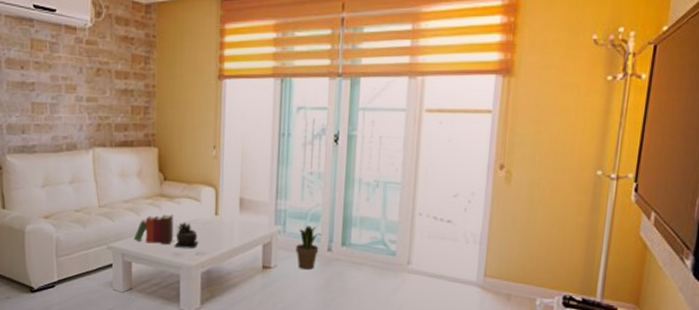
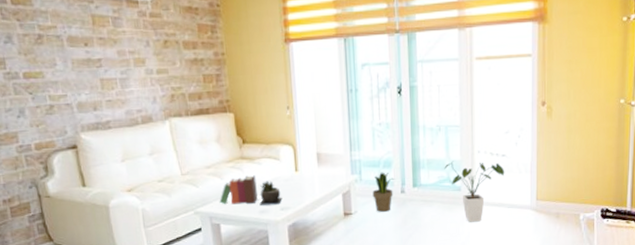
house plant: none [378,221,450,293] -> present [444,161,505,222]

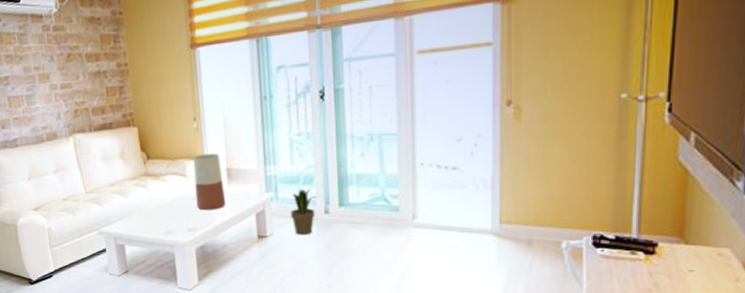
books: present [219,175,258,205] -> none [123,193,163,225]
succulent plant: present [259,180,283,205] -> none [165,199,190,226]
vase: none [286,139,316,191] -> present [193,153,226,211]
house plant: present [444,161,505,222] -> none [377,175,457,249]

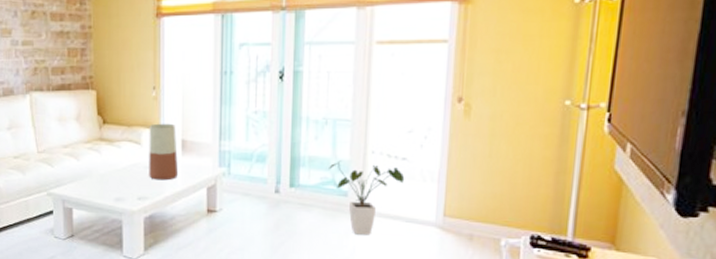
potted plant: present [290,189,318,235] -> none [241,167,269,213]
house plant: none [377,175,457,249] -> present [329,160,405,235]

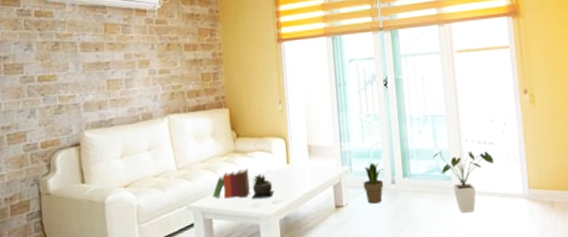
books: none [73,159,114,190] -> present [212,168,250,199]
succulent plant: none [115,166,141,193] -> present [251,173,274,199]
vase: present [149,123,179,181] -> none [278,131,307,184]
potted plant: none [241,167,269,213] -> present [363,163,385,204]

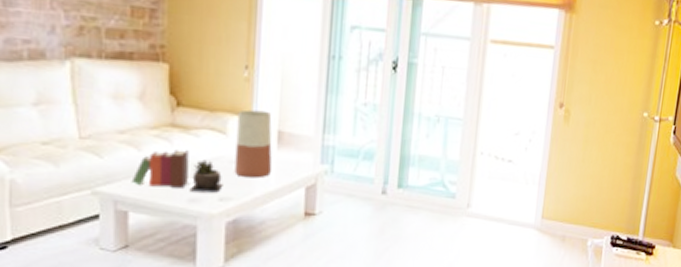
vase: none [278,131,307,184] -> present [234,109,273,178]
potted plant: present [363,163,385,204] -> none [345,165,376,216]
house plant: present [433,150,494,213] -> none [438,161,510,238]

